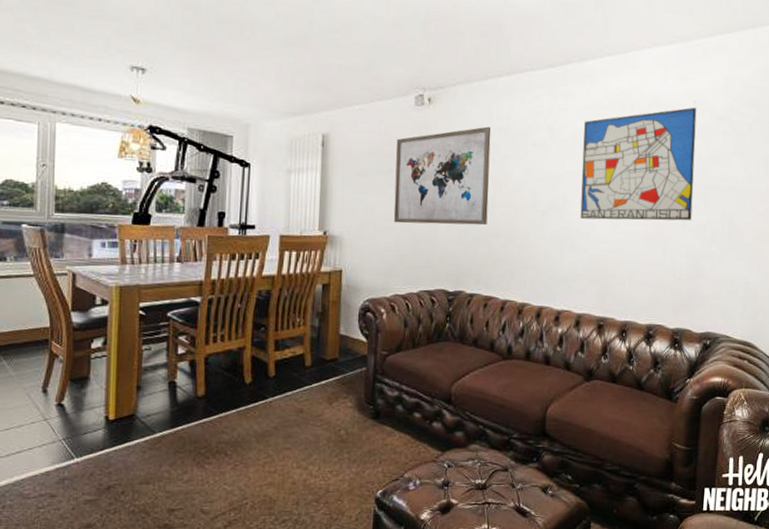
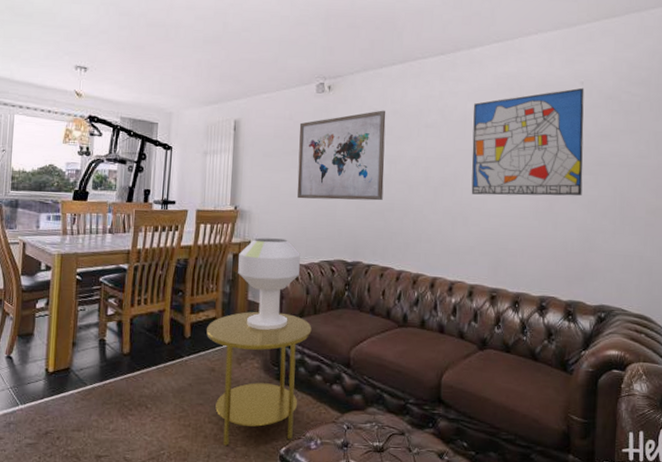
side table: none [293,346,410,491] -> present [206,311,312,446]
table lamp: none [328,266,398,366] -> present [238,238,300,330]

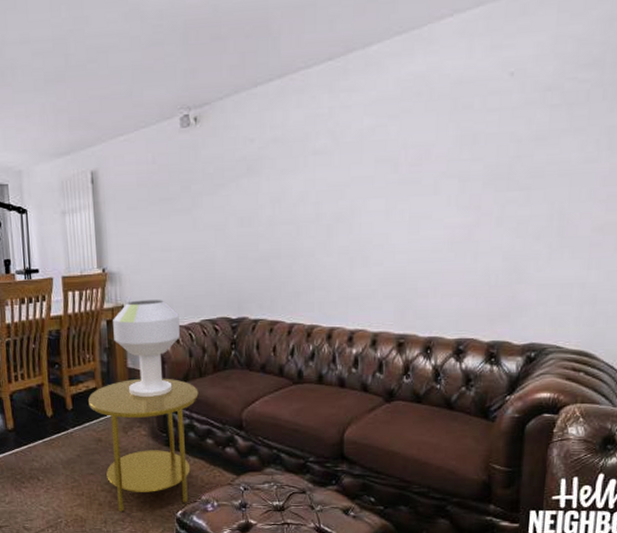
wall art: present [297,110,386,201] -> none [164,139,267,254]
wall art: present [471,87,584,196] -> none [371,80,515,229]

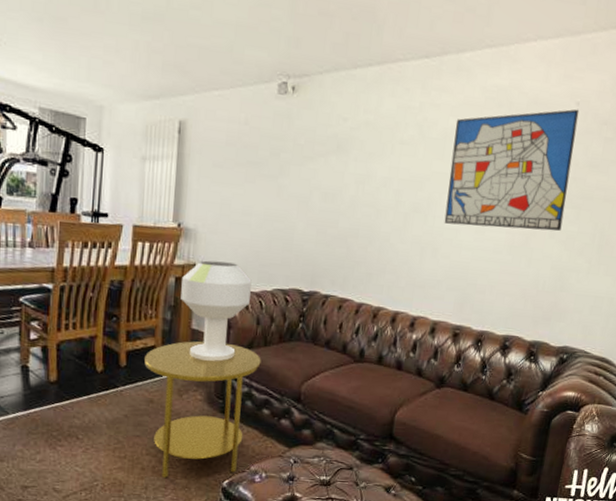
wall art: none [371,80,515,229] -> present [444,109,580,231]

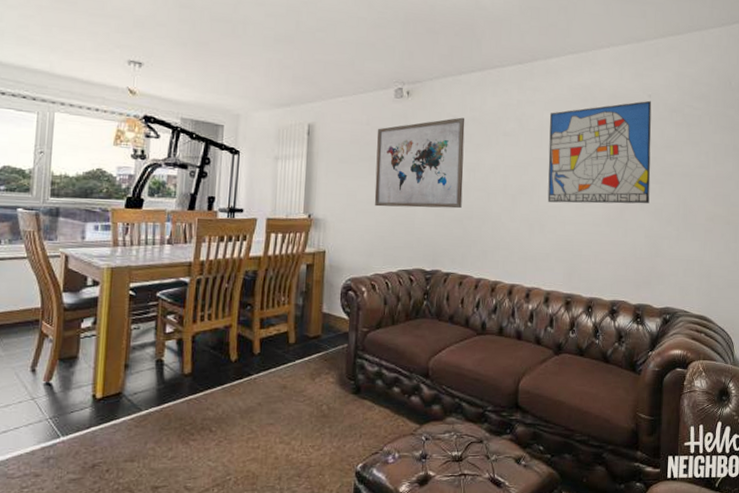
side table: present [144,341,261,478] -> none [278,324,390,466]
table lamp: present [181,260,252,362] -> none [312,247,378,343]
wall art: none [250,120,357,226] -> present [374,117,465,209]

